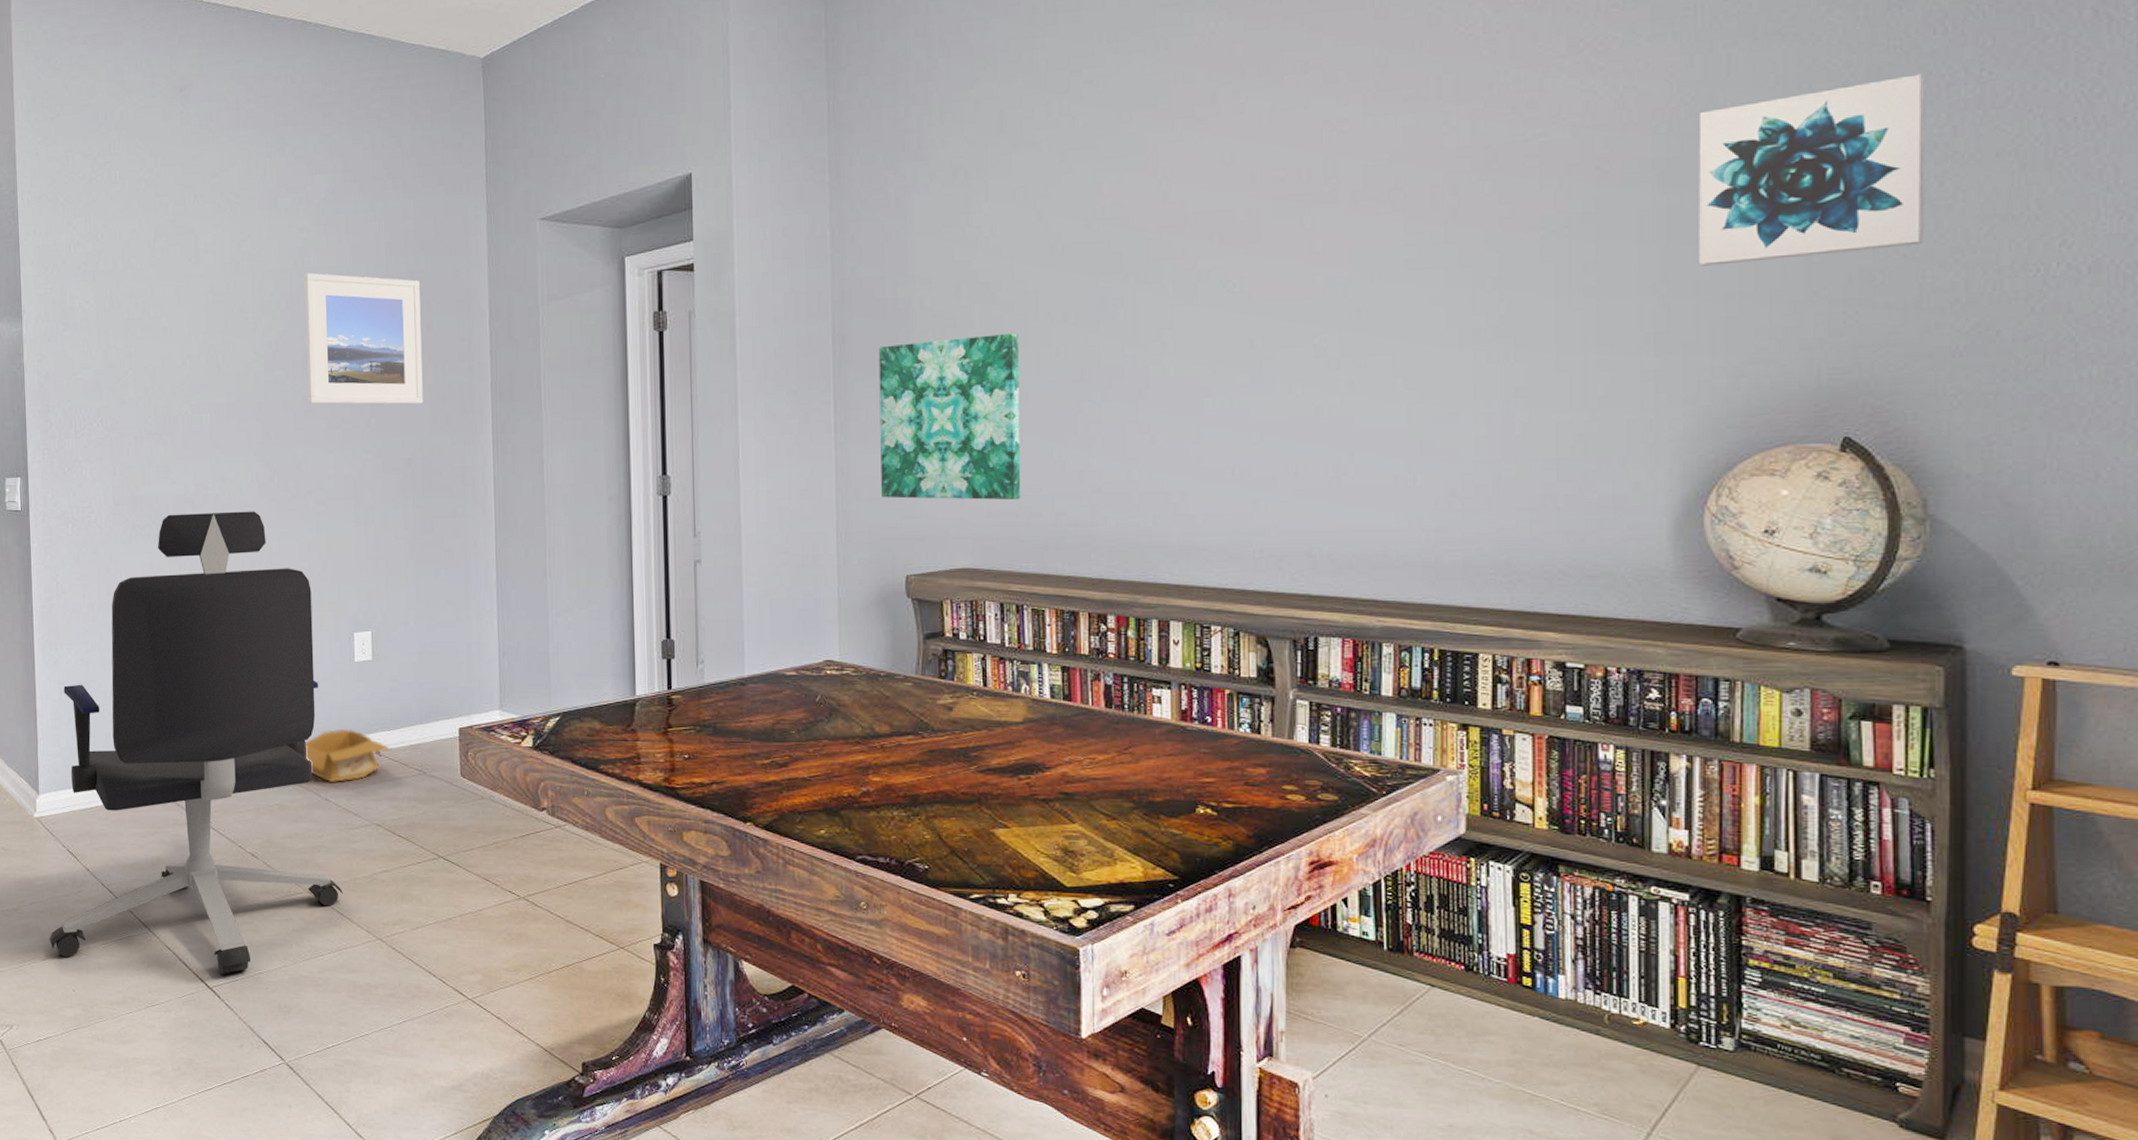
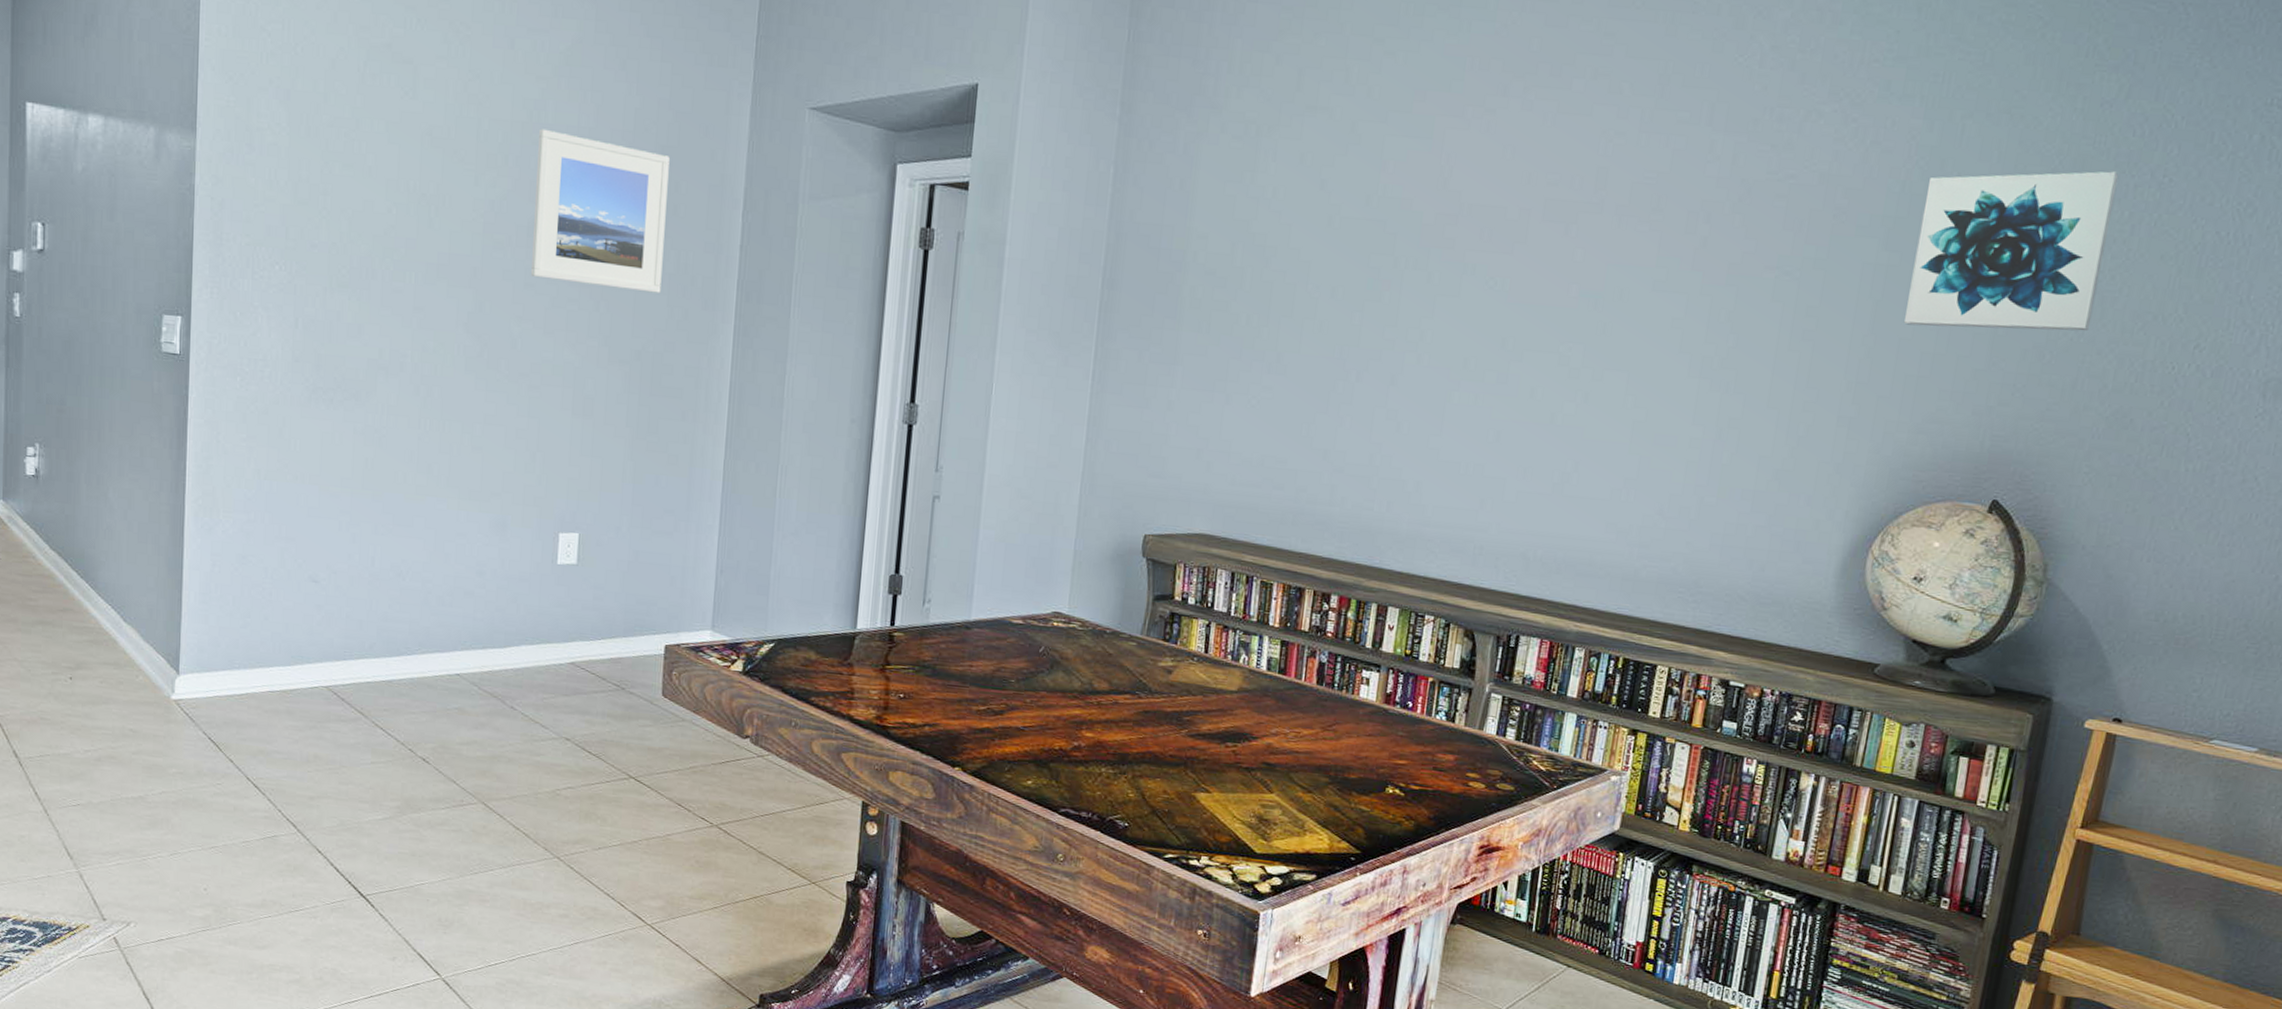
office chair: present [49,511,343,975] -> none [180,379,521,884]
cardboard box: present [305,728,391,782] -> none [492,633,589,690]
wall art: present [878,333,1021,500] -> none [1130,297,1286,470]

